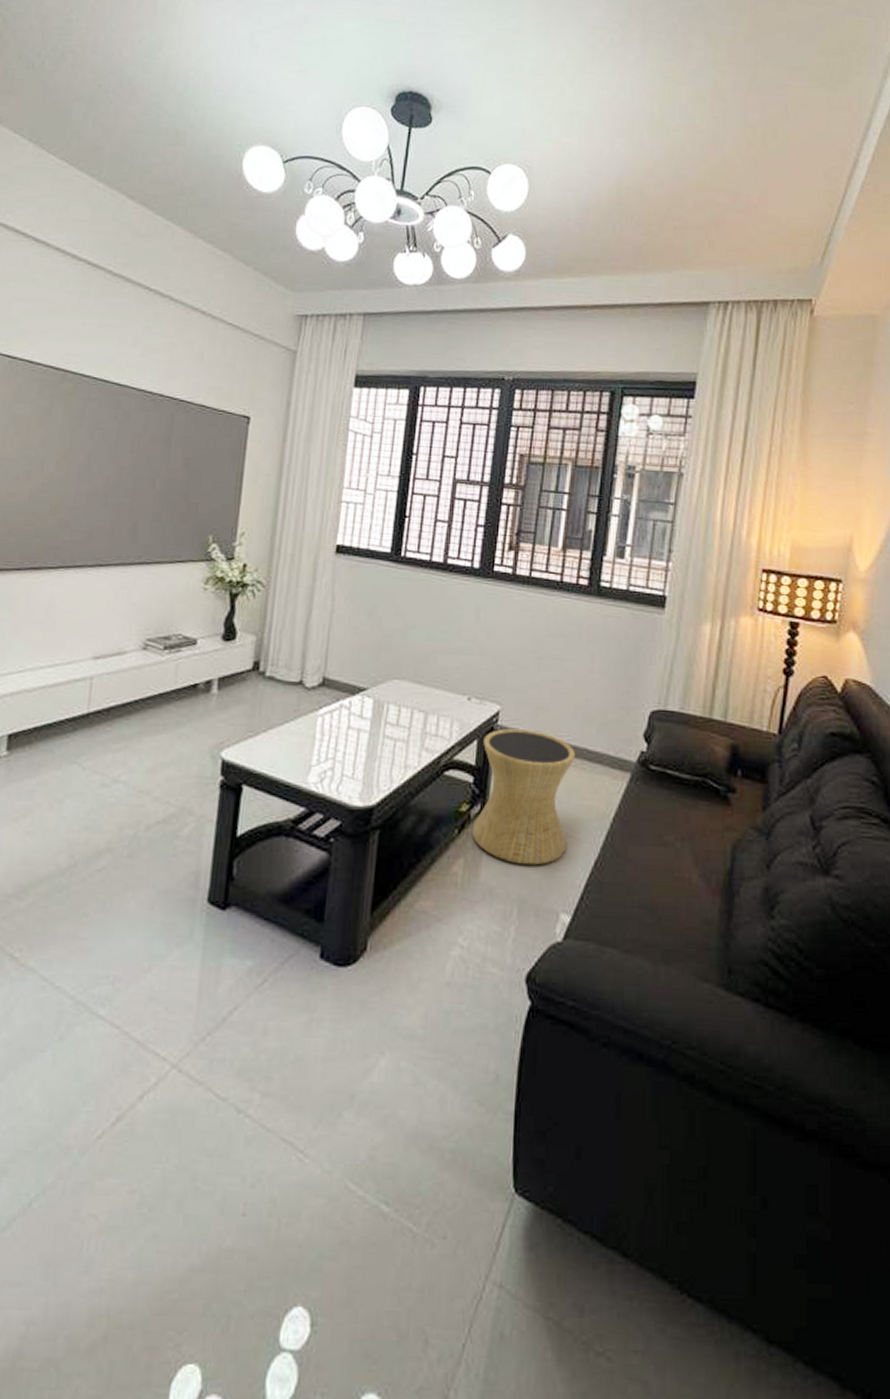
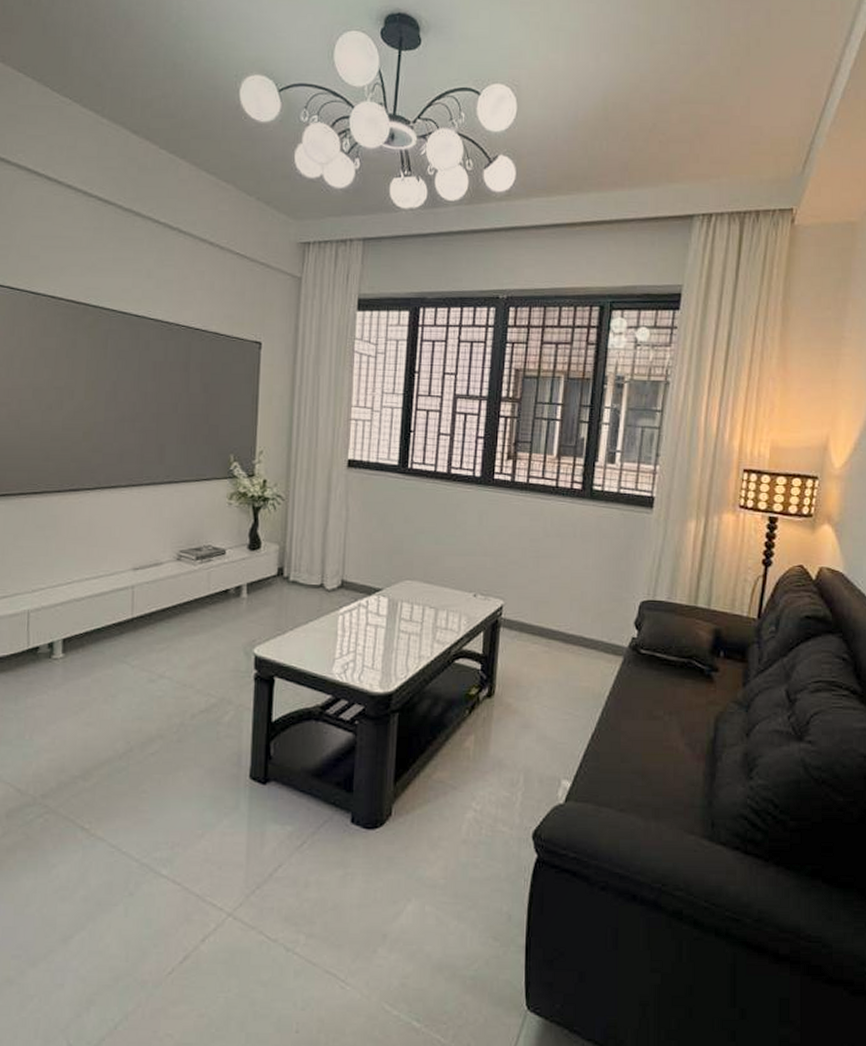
side table: present [471,729,576,866] -> none [481,621,573,740]

